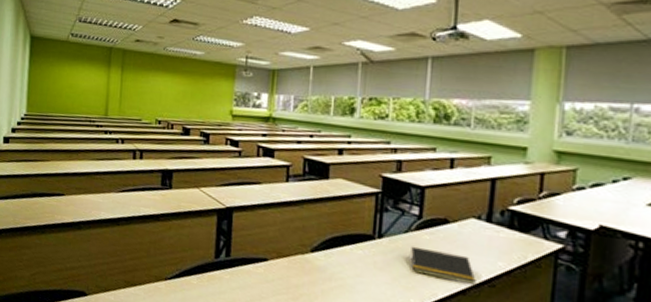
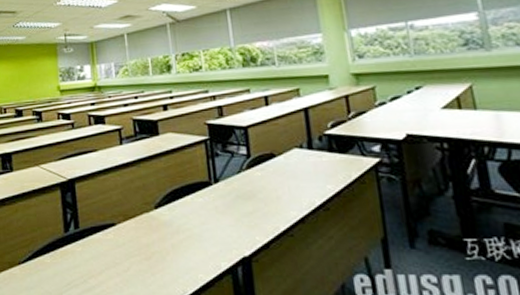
notepad: present [411,246,476,285] -> none [246,184,312,212]

